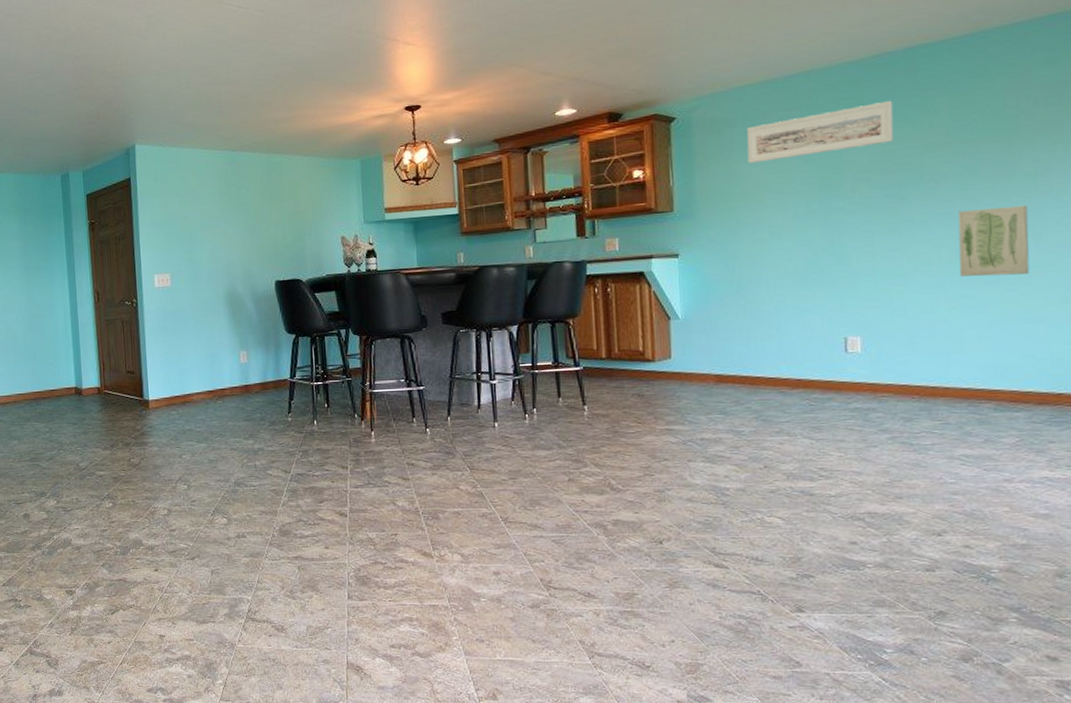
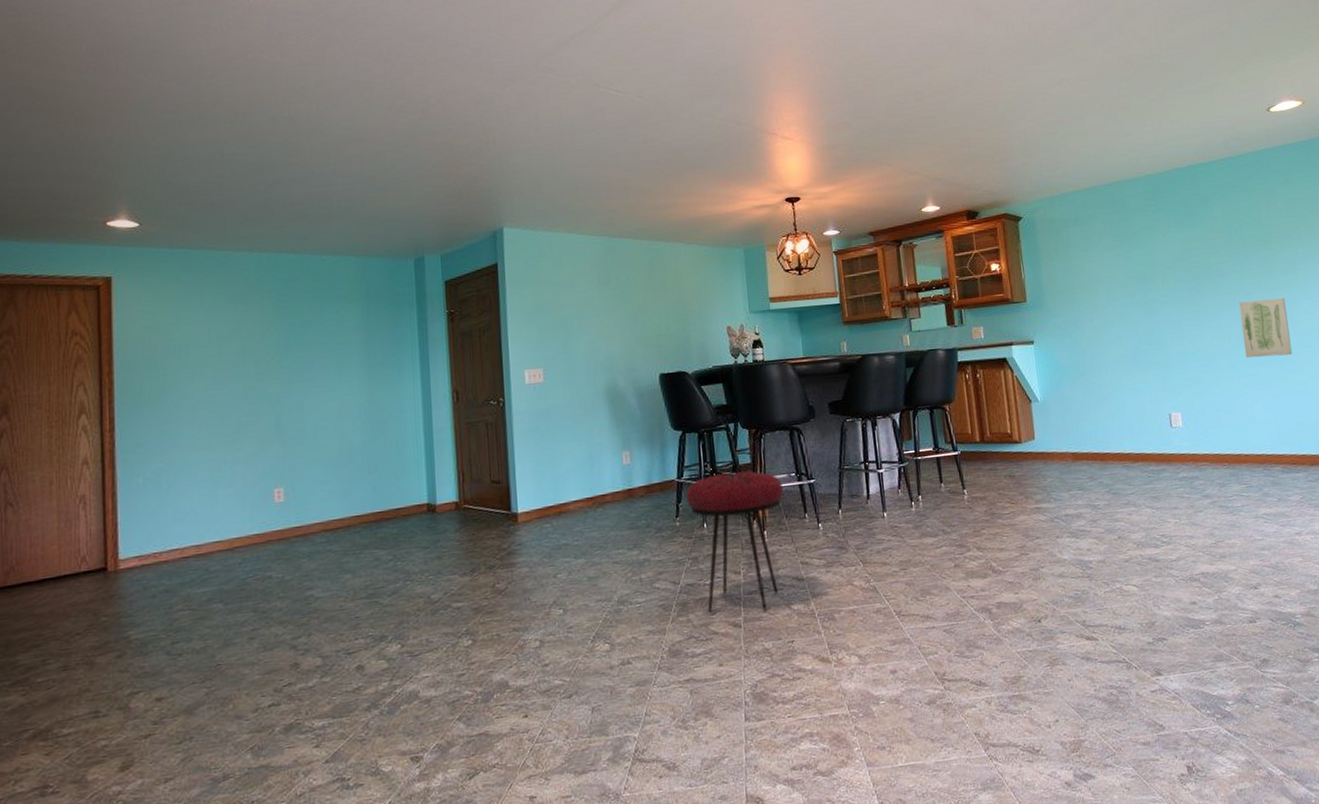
stool: none [298,375,392,504] -> present [686,471,783,612]
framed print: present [747,100,894,164] -> none [1079,208,1188,260]

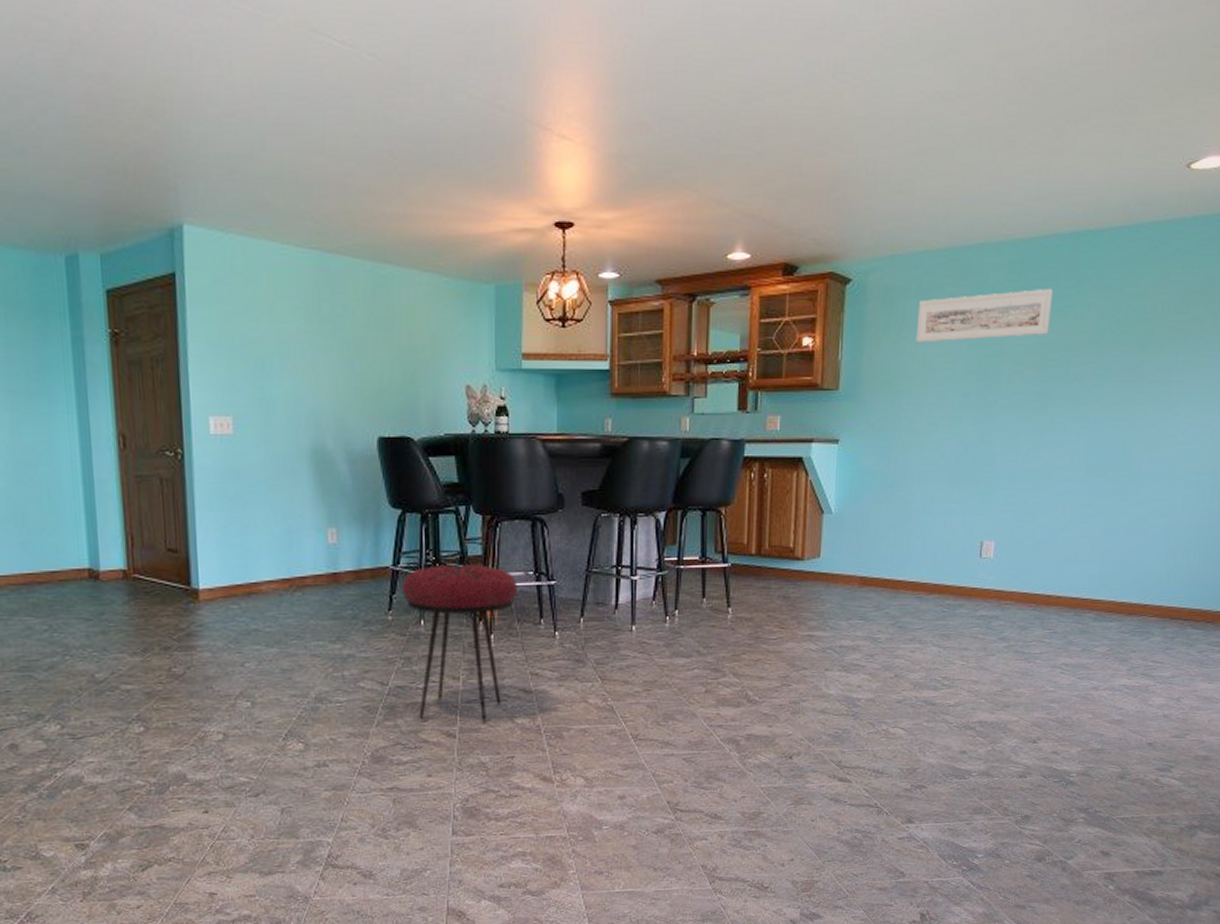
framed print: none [1079,208,1188,260] -> present [916,288,1053,344]
wall art: present [1239,298,1293,358] -> none [1084,415,1148,485]

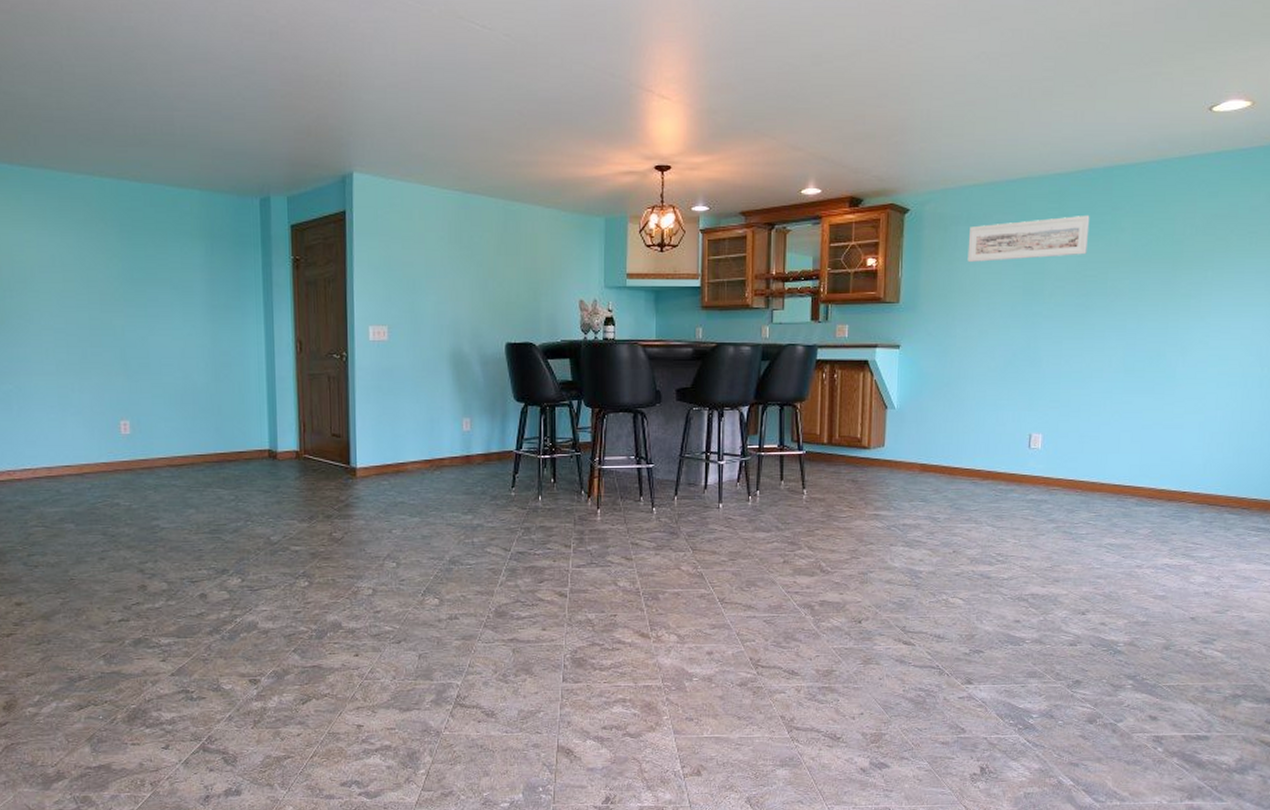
stool: present [402,565,517,722] -> none [524,450,621,584]

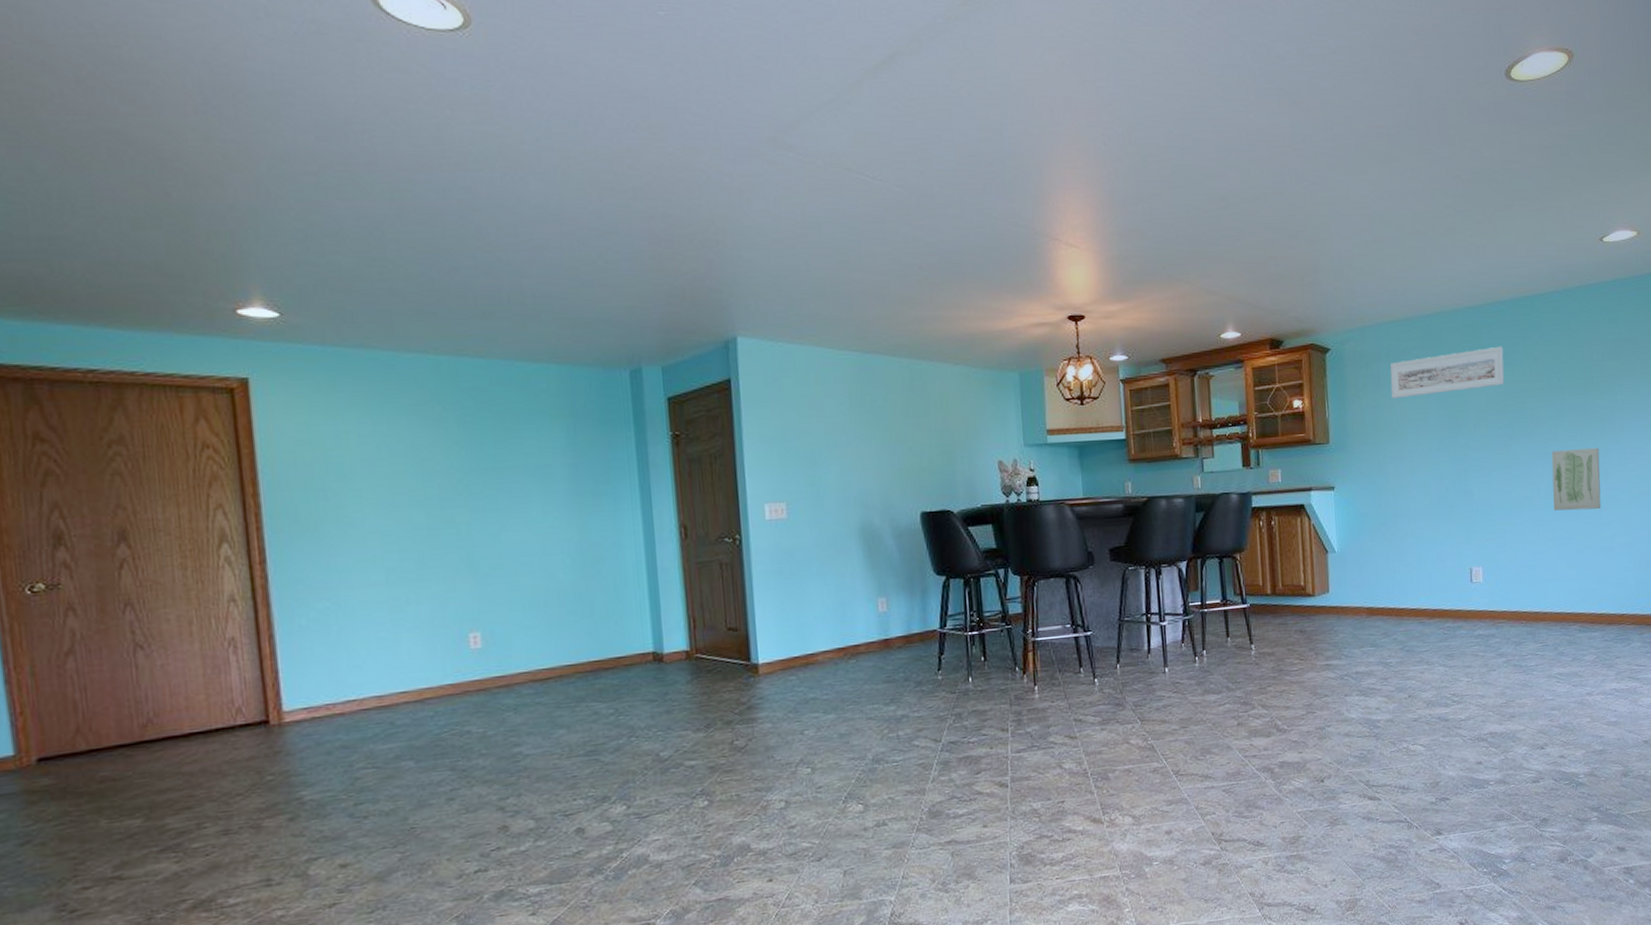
wall art: none [1123,324,1180,385] -> present [1551,448,1602,511]

